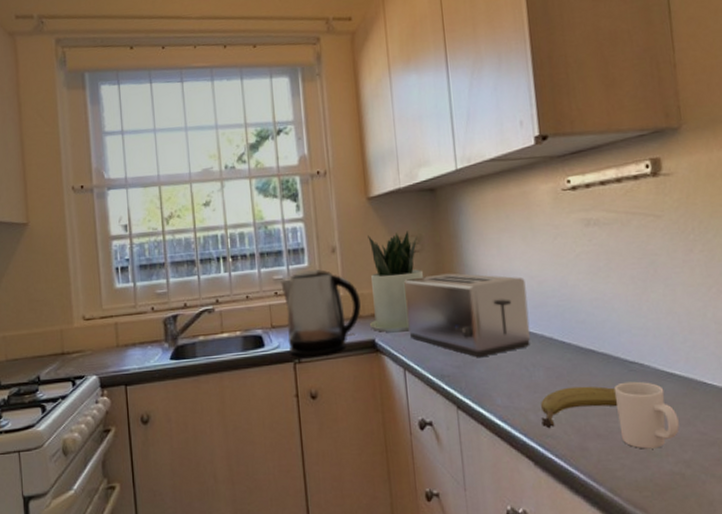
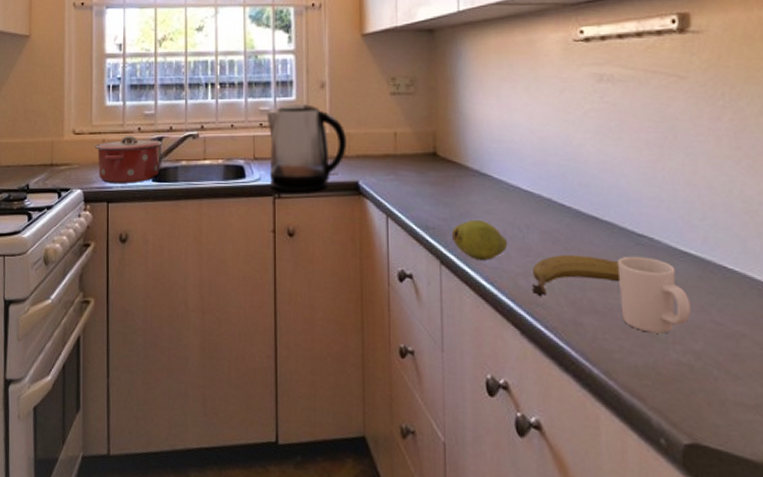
casserole: none [106,315,179,366] -> present [94,135,164,183]
planter: present [368,230,424,333] -> none [353,71,415,177]
toaster: present [404,273,531,358] -> none [394,119,527,213]
fruit: none [466,364,518,401] -> present [452,220,508,260]

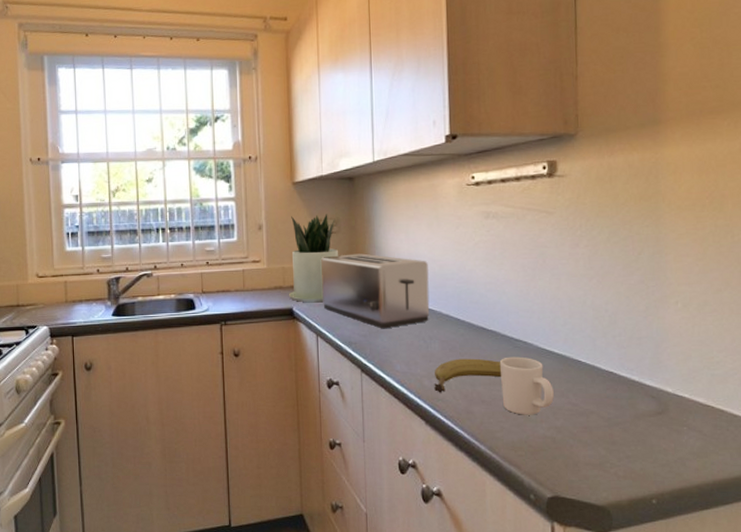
casserole: present [94,135,164,183] -> none [57,276,121,319]
kettle: present [266,103,348,196] -> none [212,243,283,322]
planter: none [353,71,415,177] -> present [288,214,339,303]
toaster: none [394,119,527,213] -> present [321,253,430,329]
fruit: present [452,220,508,260] -> none [370,335,415,367]

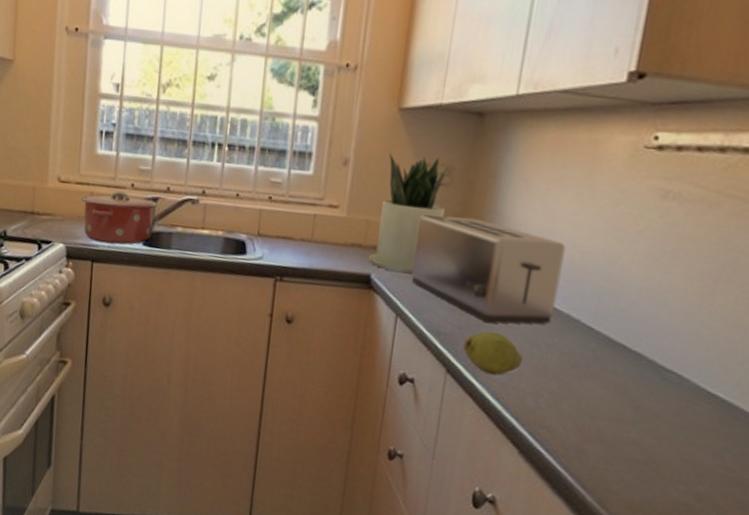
casserole: none [57,276,121,319] -> present [80,190,159,245]
fruit: none [370,335,415,367] -> present [464,331,524,375]
fruit: present [434,358,502,393] -> none [539,379,639,420]
mug: present [499,356,554,415] -> none [629,390,706,472]

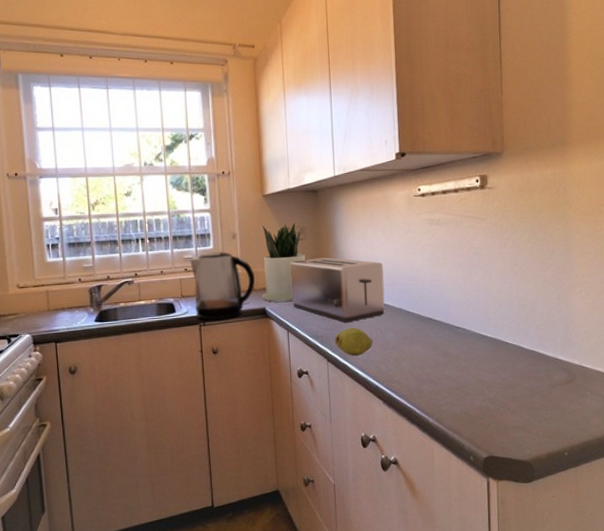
casserole: present [80,190,159,245] -> none [39,285,103,327]
kettle: none [271,179,365,282] -> present [190,251,256,323]

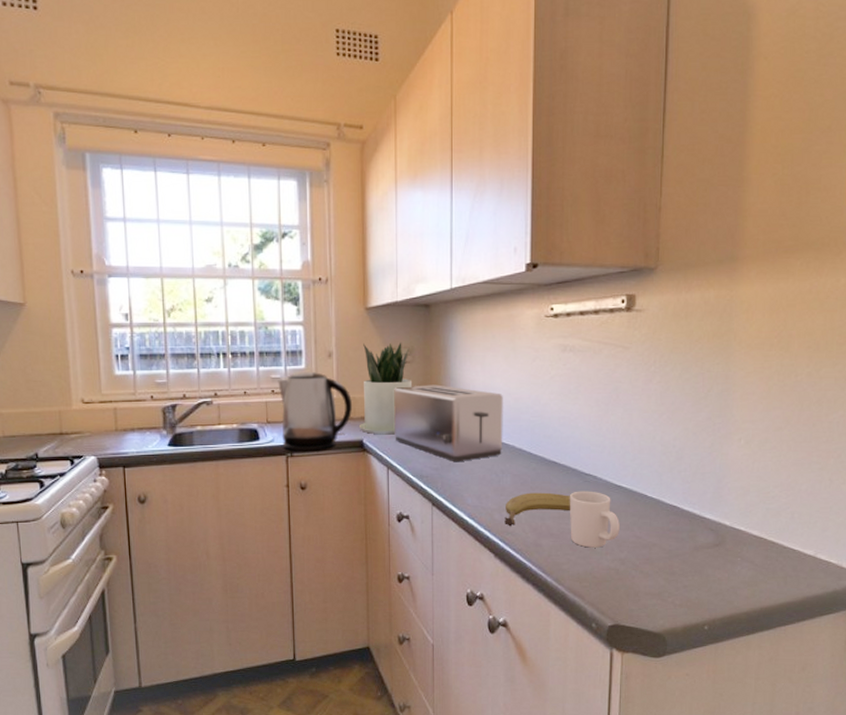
fruit: present [335,328,374,356] -> none [442,468,487,500]
fruit: none [390,344,446,376] -> present [504,492,571,527]
mug: none [443,341,488,391] -> present [569,491,620,548]

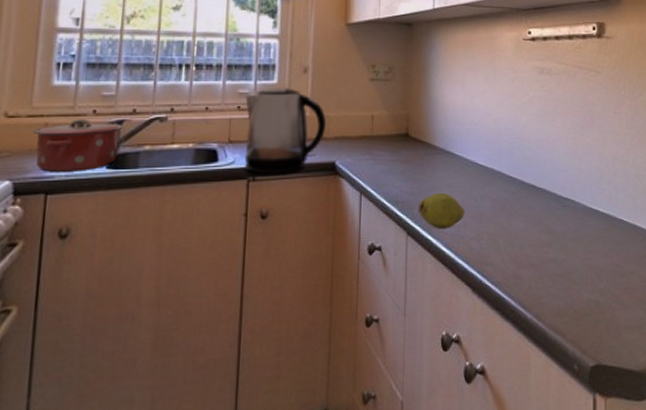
casserole: none [105,403,178,449] -> present [32,118,125,172]
planter: present [358,342,413,435] -> none [331,59,392,157]
toaster: present [394,384,503,462] -> none [370,104,483,187]
fruit: none [442,468,487,500] -> present [419,193,465,229]
fruit: present [504,492,571,527] -> none [483,218,551,257]
mug: present [569,491,620,548] -> none [548,216,598,278]

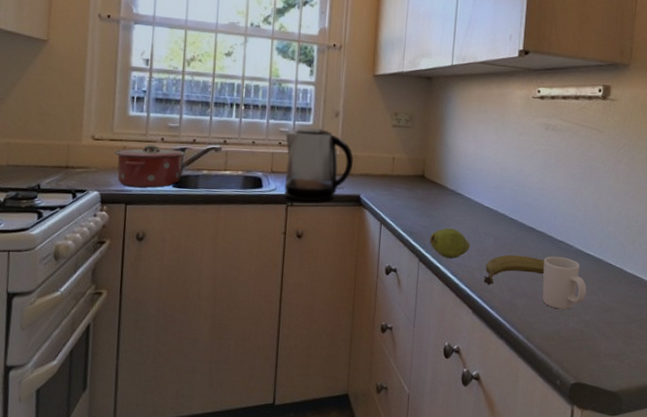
fruit: none [483,218,551,257] -> present [484,254,545,285]
mug: none [548,216,598,278] -> present [542,256,587,310]

